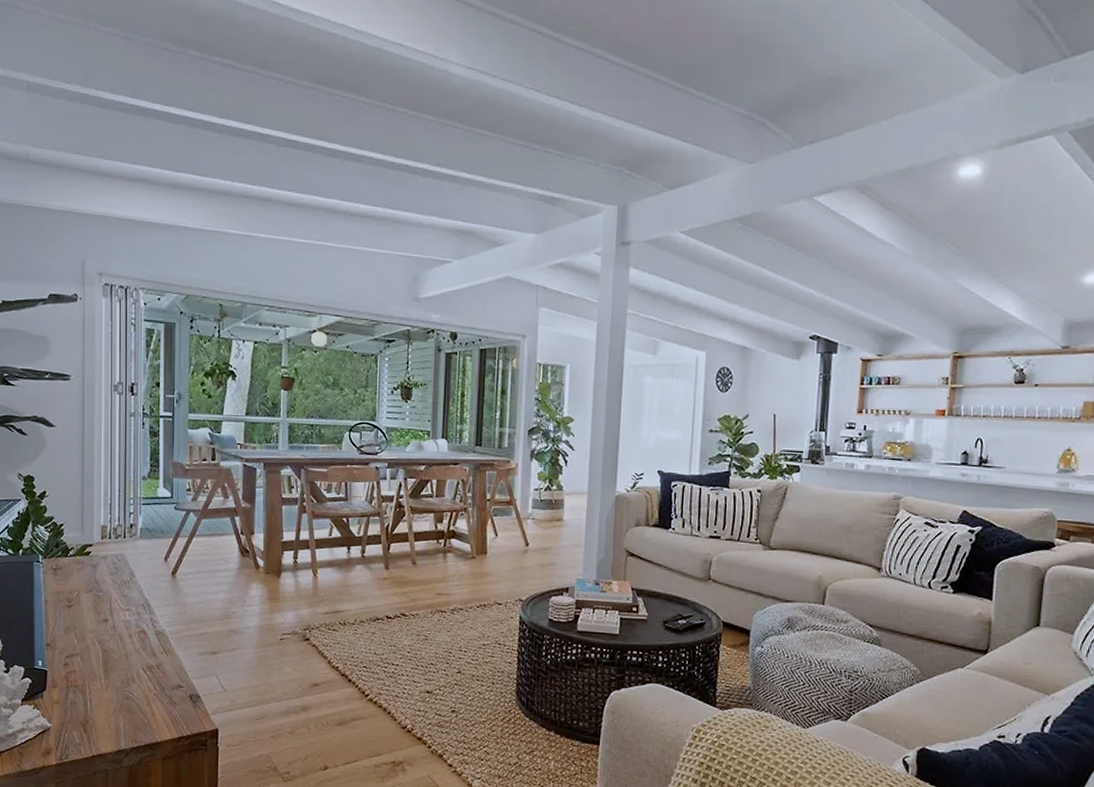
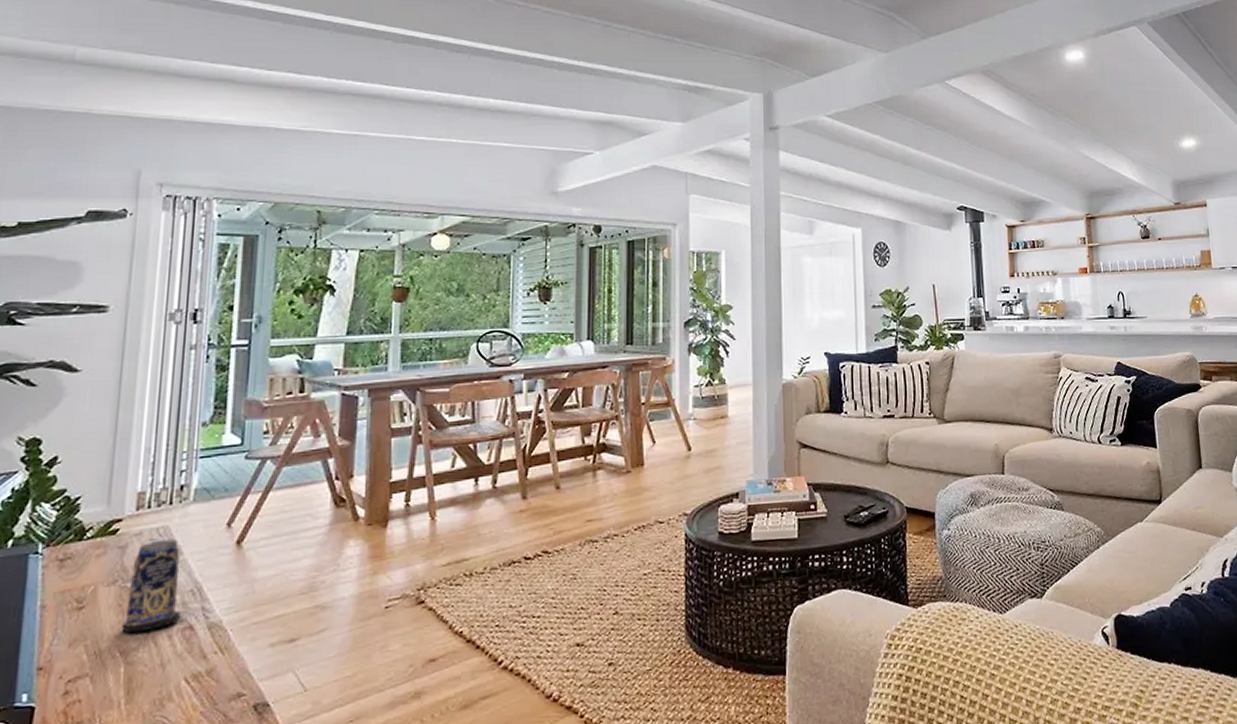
candle: none [98,564,137,630] -> present [121,539,182,634]

